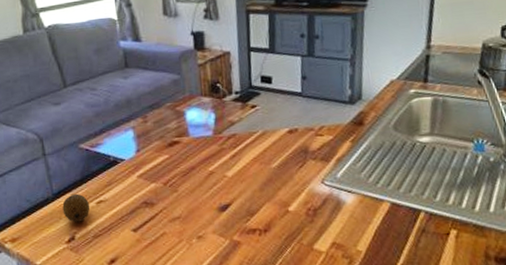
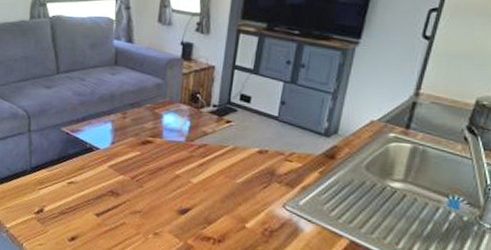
fruit: present [62,193,90,223] -> none [36,170,62,197]

